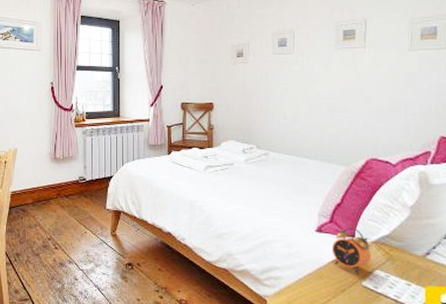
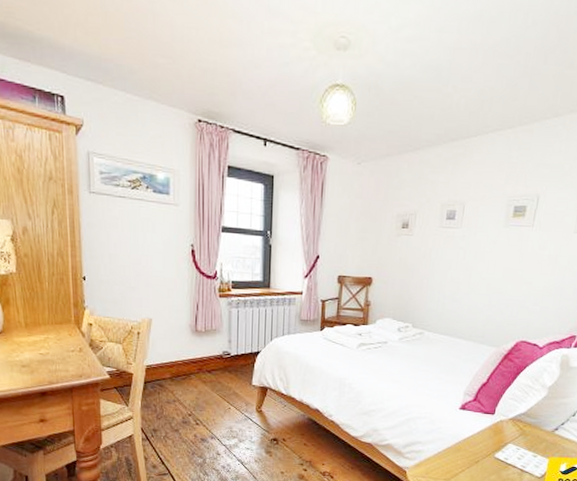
alarm clock: present [331,227,371,275] -> none [471,405,507,448]

